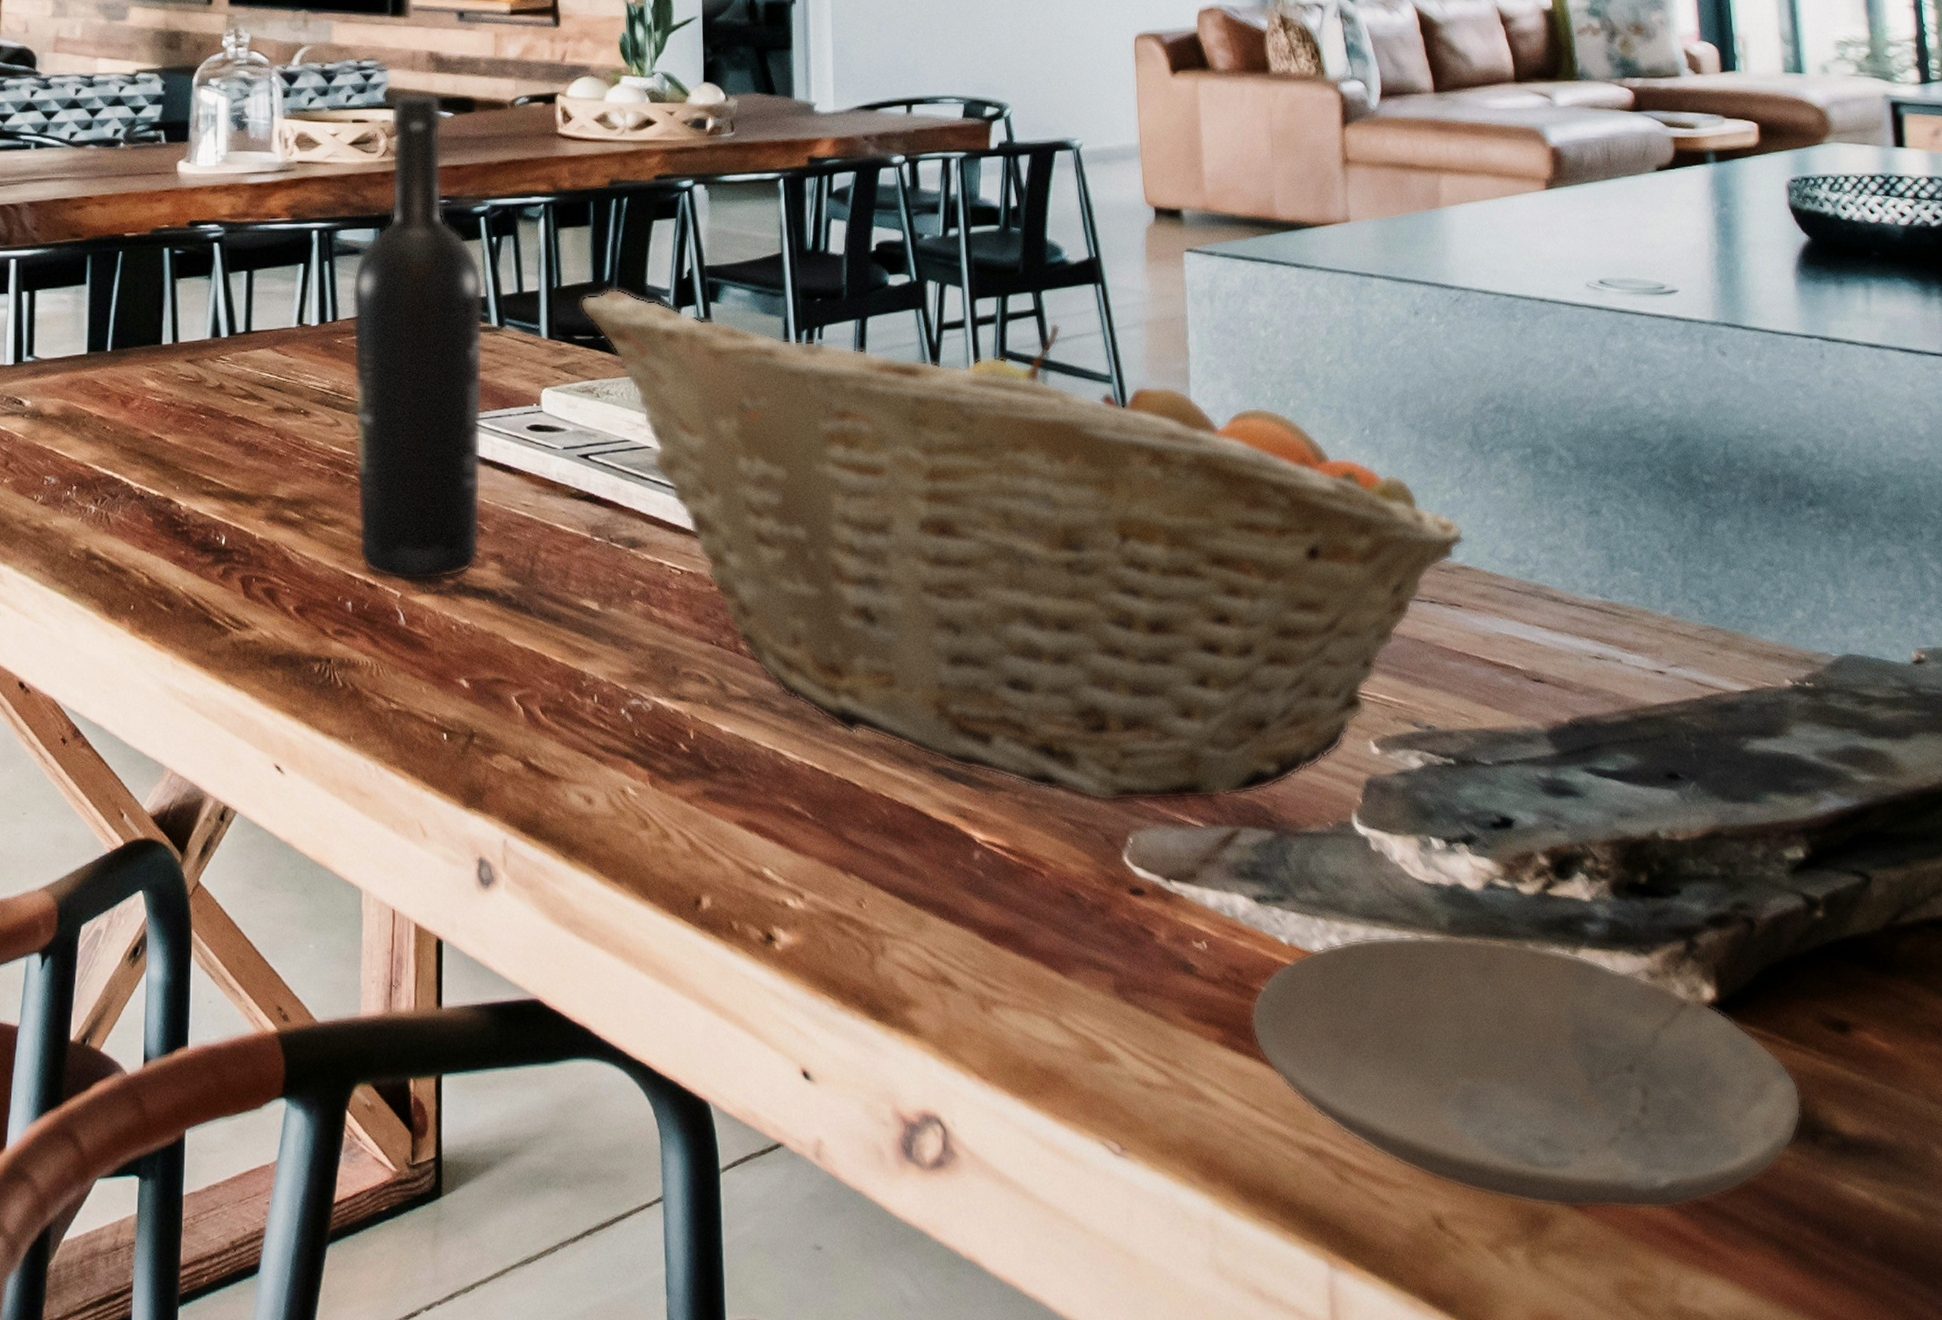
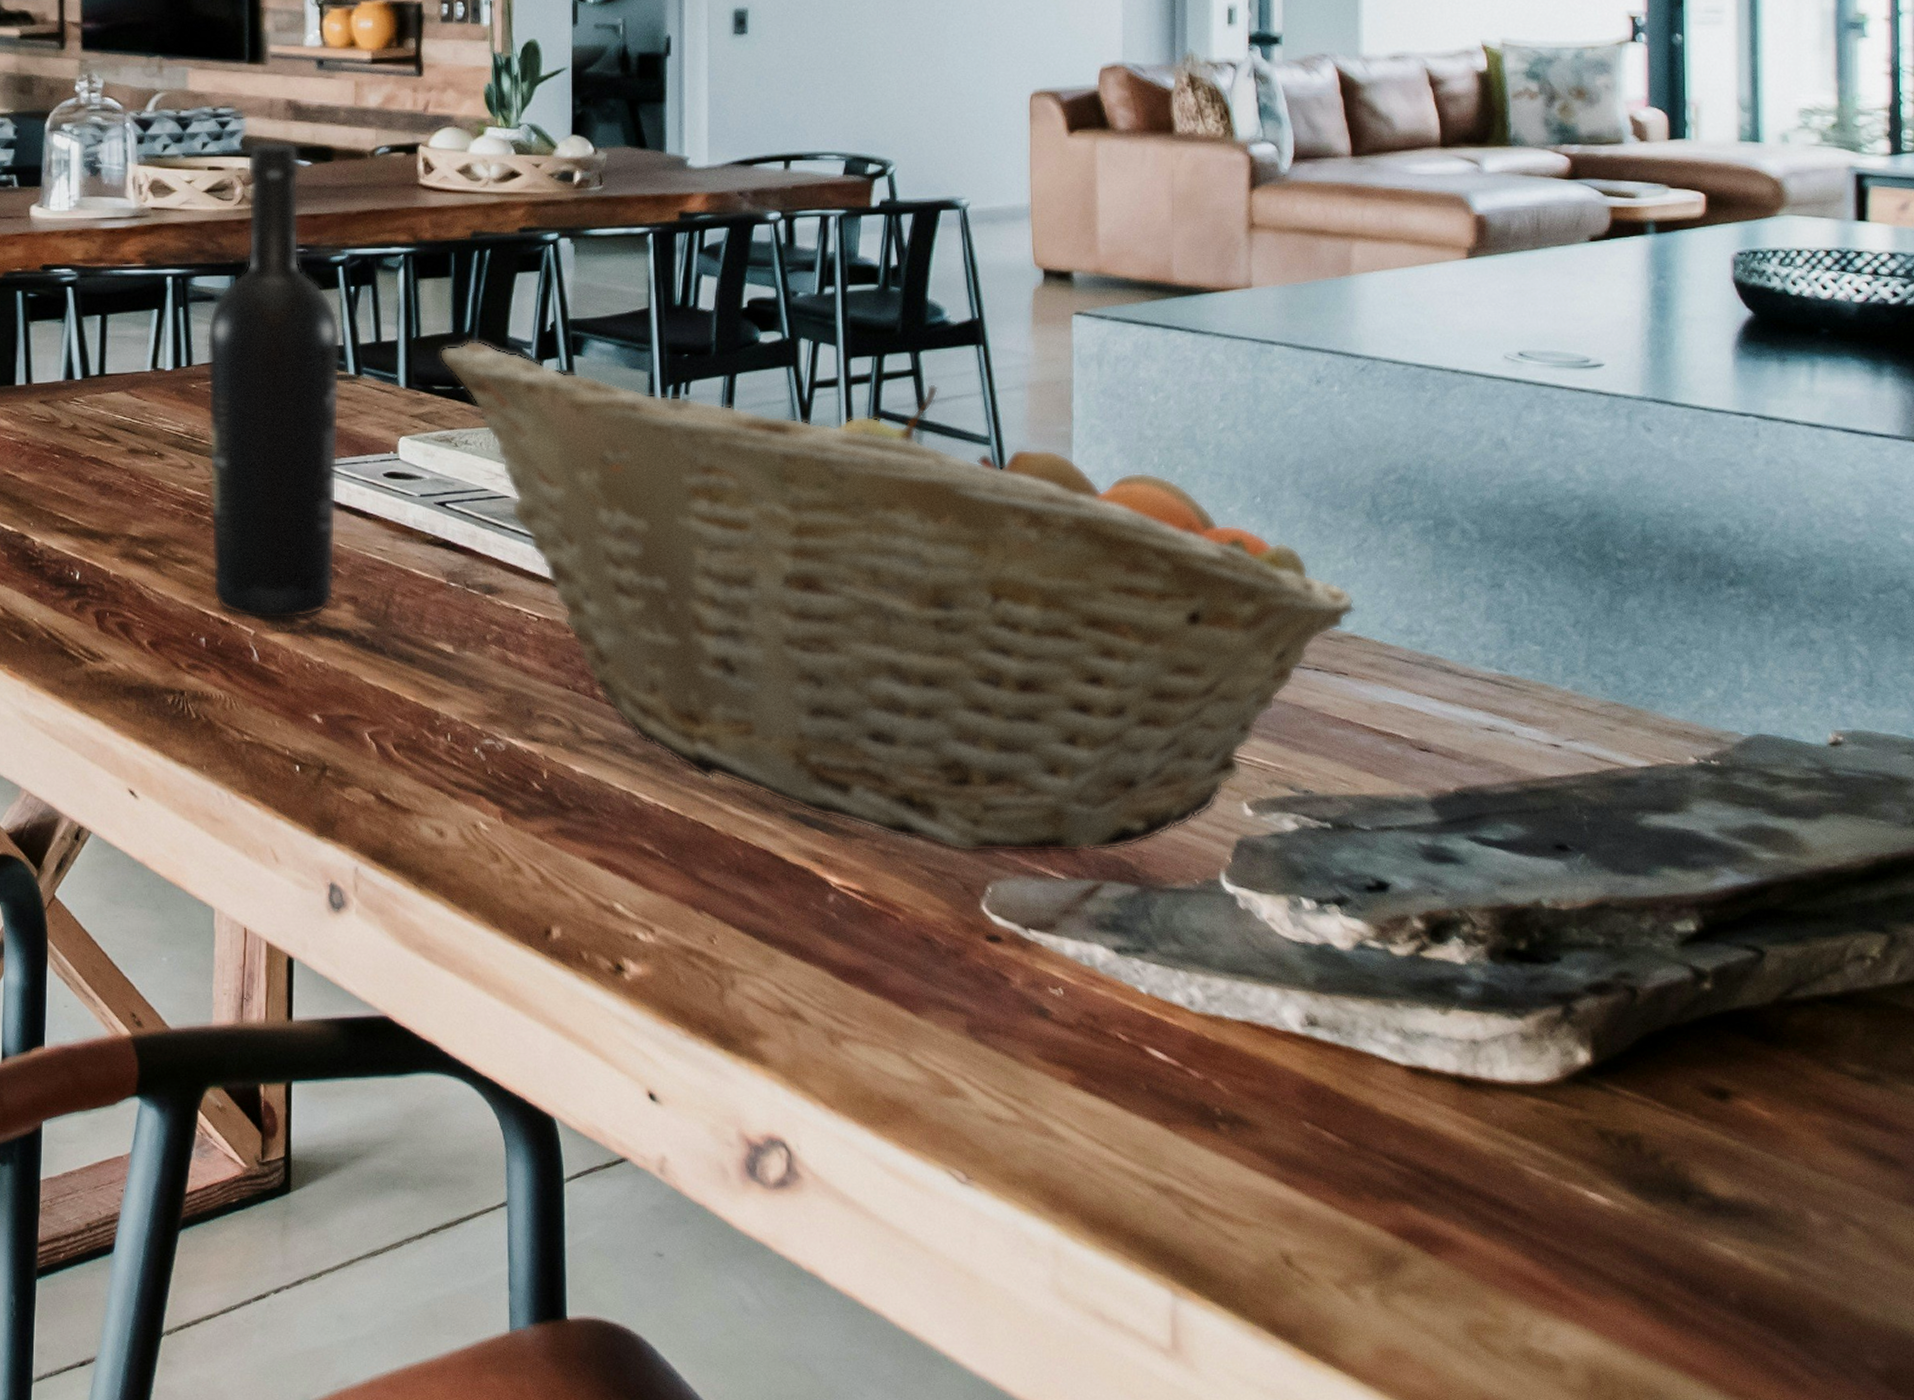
plate: present [1250,934,1802,1211] -> none [1104,990,1672,1258]

